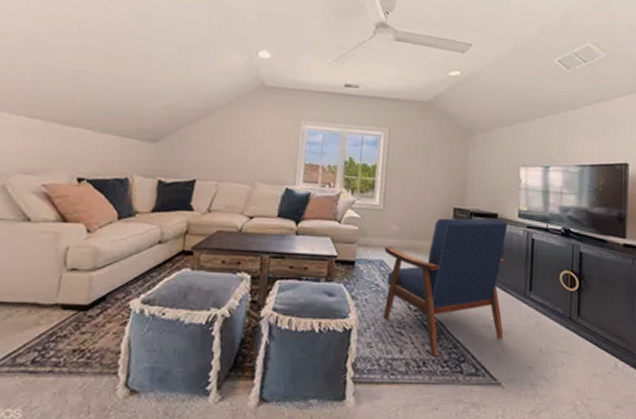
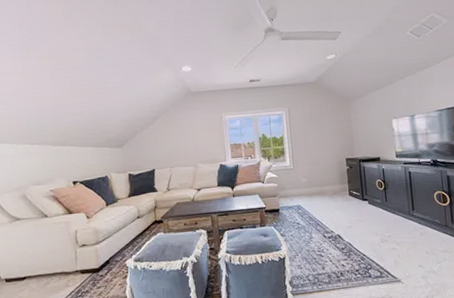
armchair: present [383,218,508,357] -> none [299,161,398,268]

